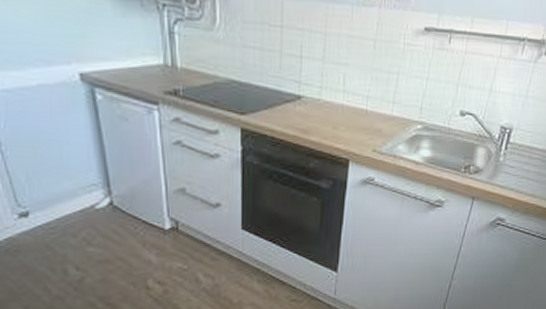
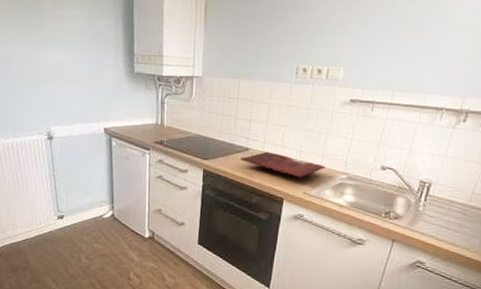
cutting board: none [291,99,398,132] -> present [240,151,325,178]

